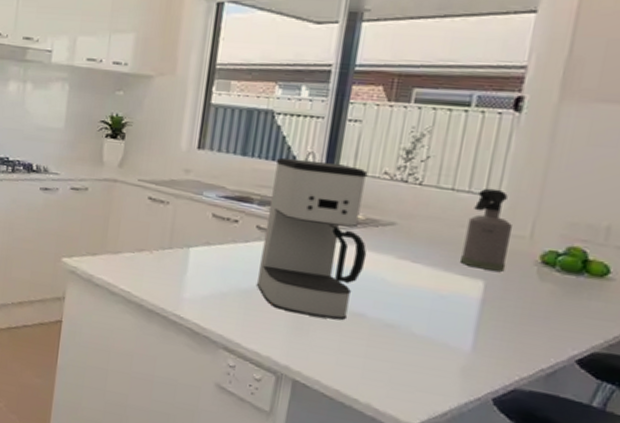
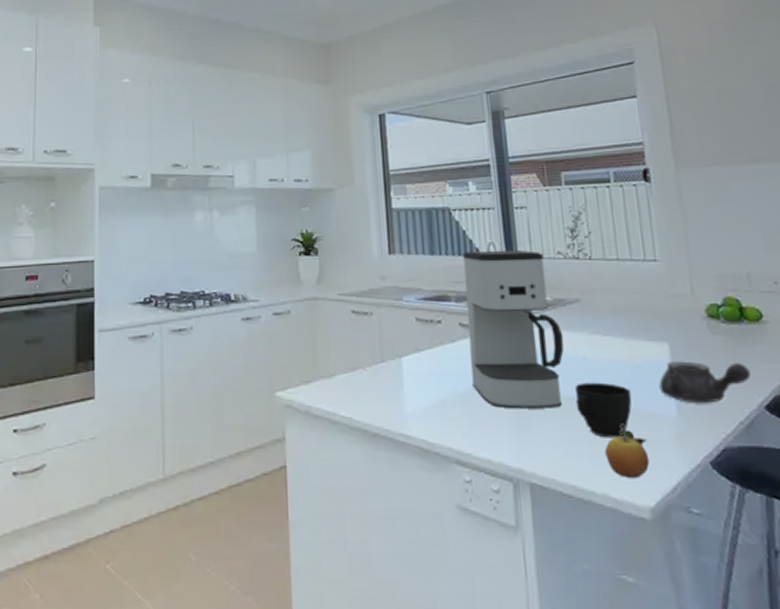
cup: none [361,302,427,359] -> present [575,382,632,438]
fruit: none [379,347,429,398] -> present [605,425,650,479]
spray bottle: present [459,188,514,272] -> none [638,253,682,332]
teapot: none [459,299,573,346] -> present [659,361,751,404]

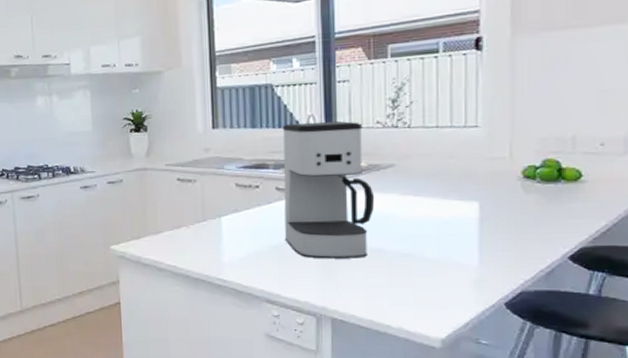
cup: present [575,382,632,438] -> none [381,236,436,283]
fruit: present [605,425,650,479] -> none [404,272,446,316]
teapot: present [659,361,751,404] -> none [464,217,559,255]

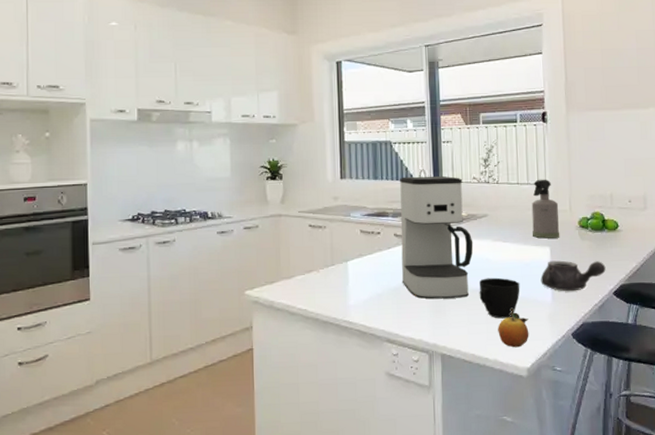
cup: none [381,236,436,283] -> present [479,277,520,319]
fruit: none [404,272,446,316] -> present [498,309,529,348]
spray bottle: none [454,120,494,192] -> present [531,179,560,239]
teapot: none [464,217,559,255] -> present [540,260,606,292]

